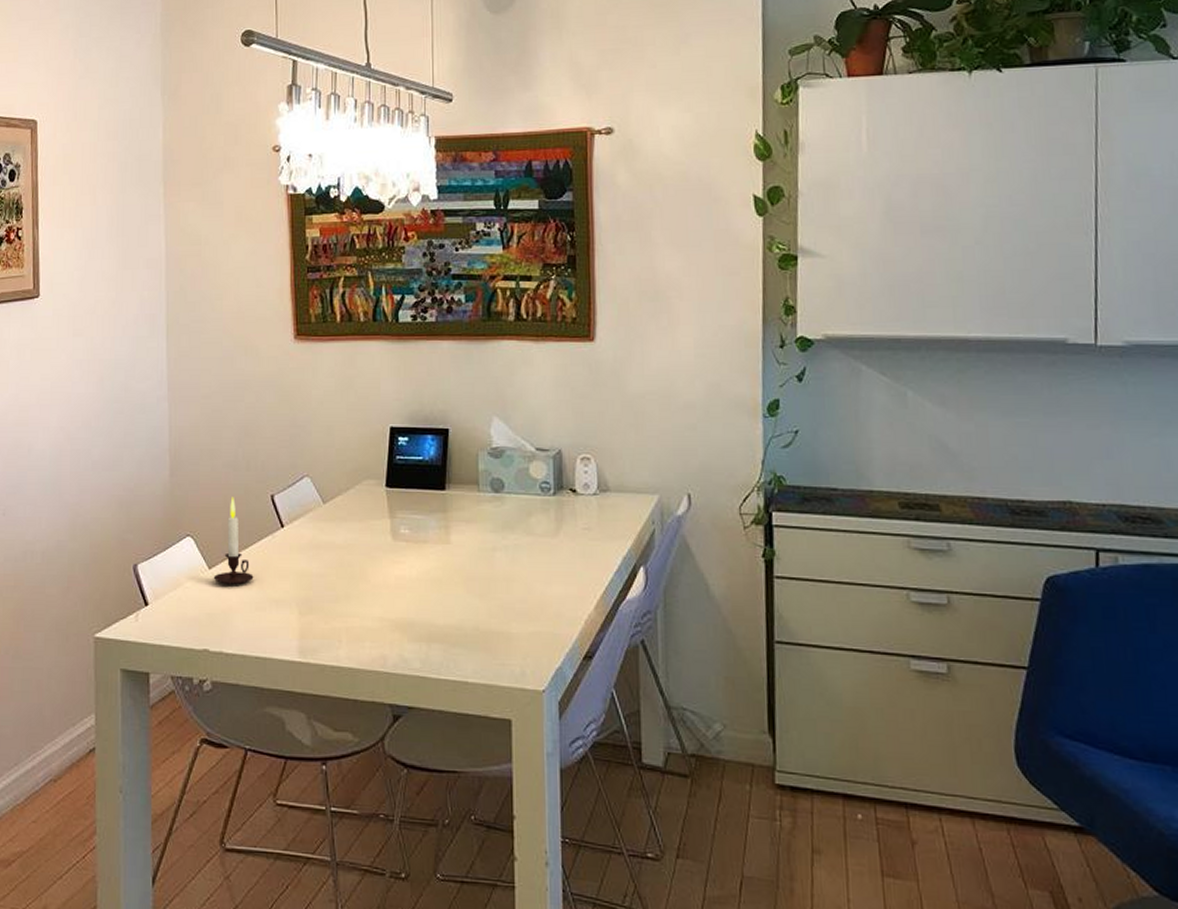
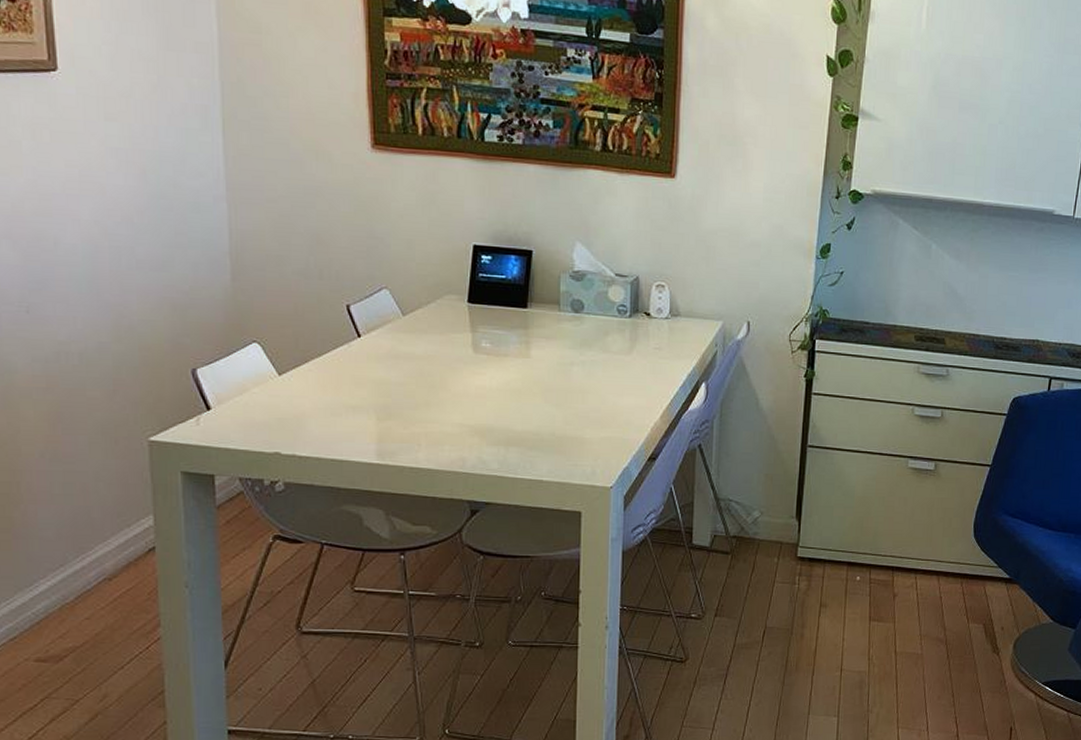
candle: present [213,496,254,585] -> none [283,304,329,392]

